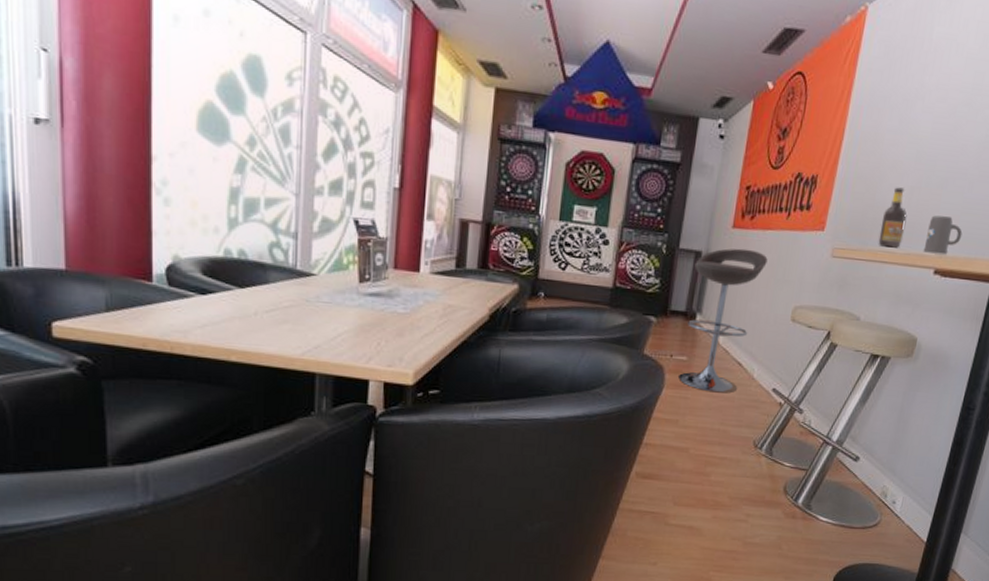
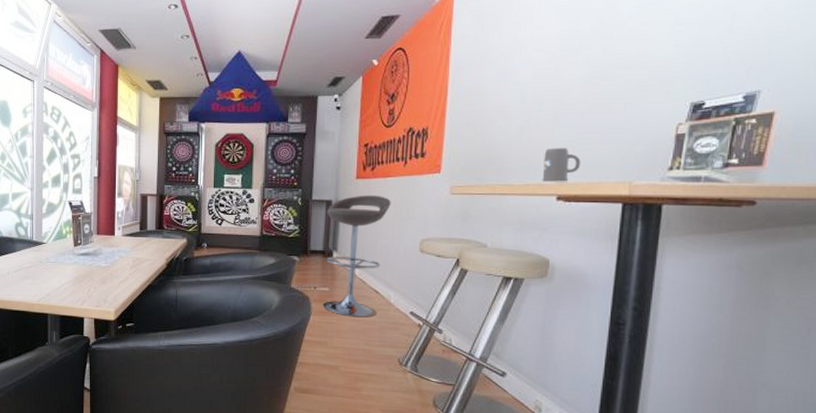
soda bottle: present [878,187,906,248] -> none [495,128,519,181]

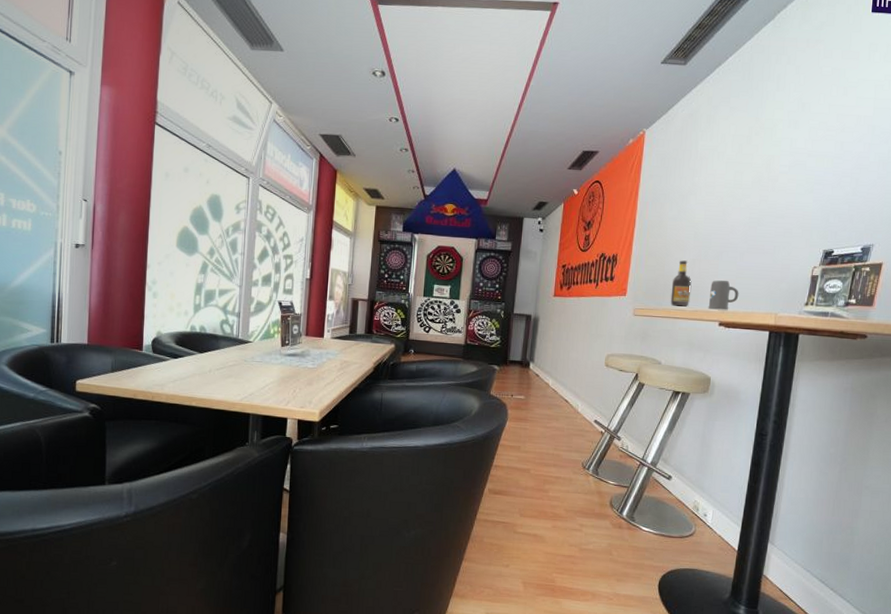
bar stool: present [323,195,391,318] -> none [518,311,583,425]
soda bottle: none [495,128,519,181] -> present [670,260,691,307]

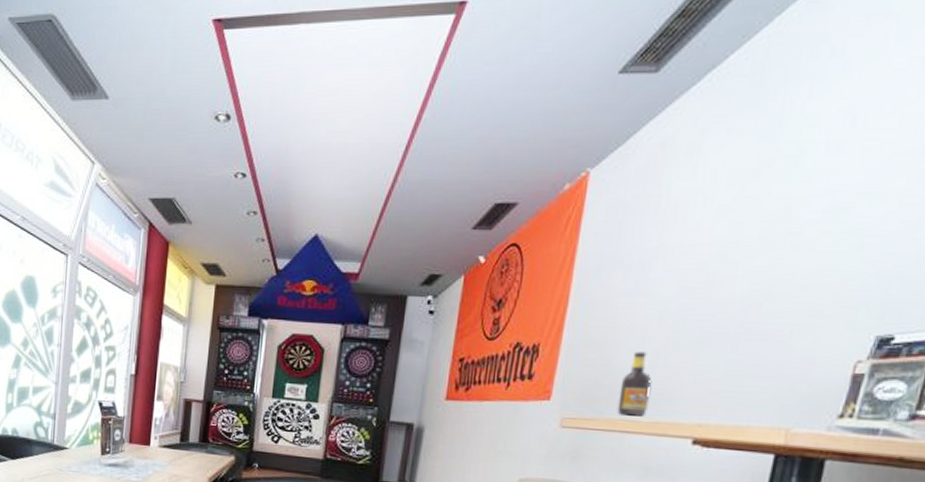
beer mug: present [708,280,739,310] -> none [676,380,728,423]

